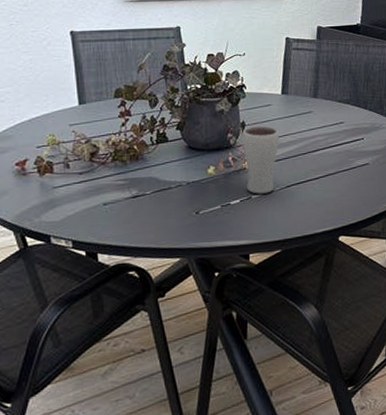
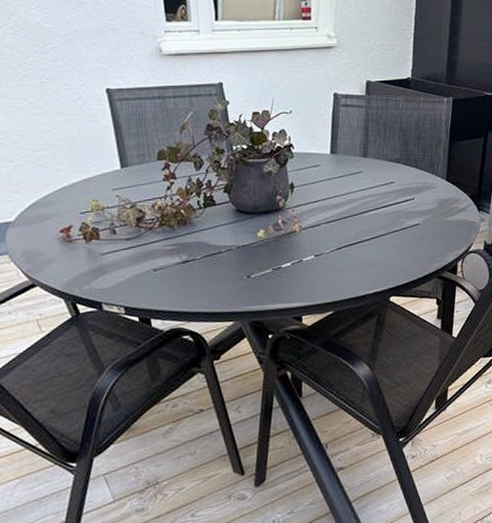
drinking glass: present [242,125,280,194] -> none [291,186,329,257]

